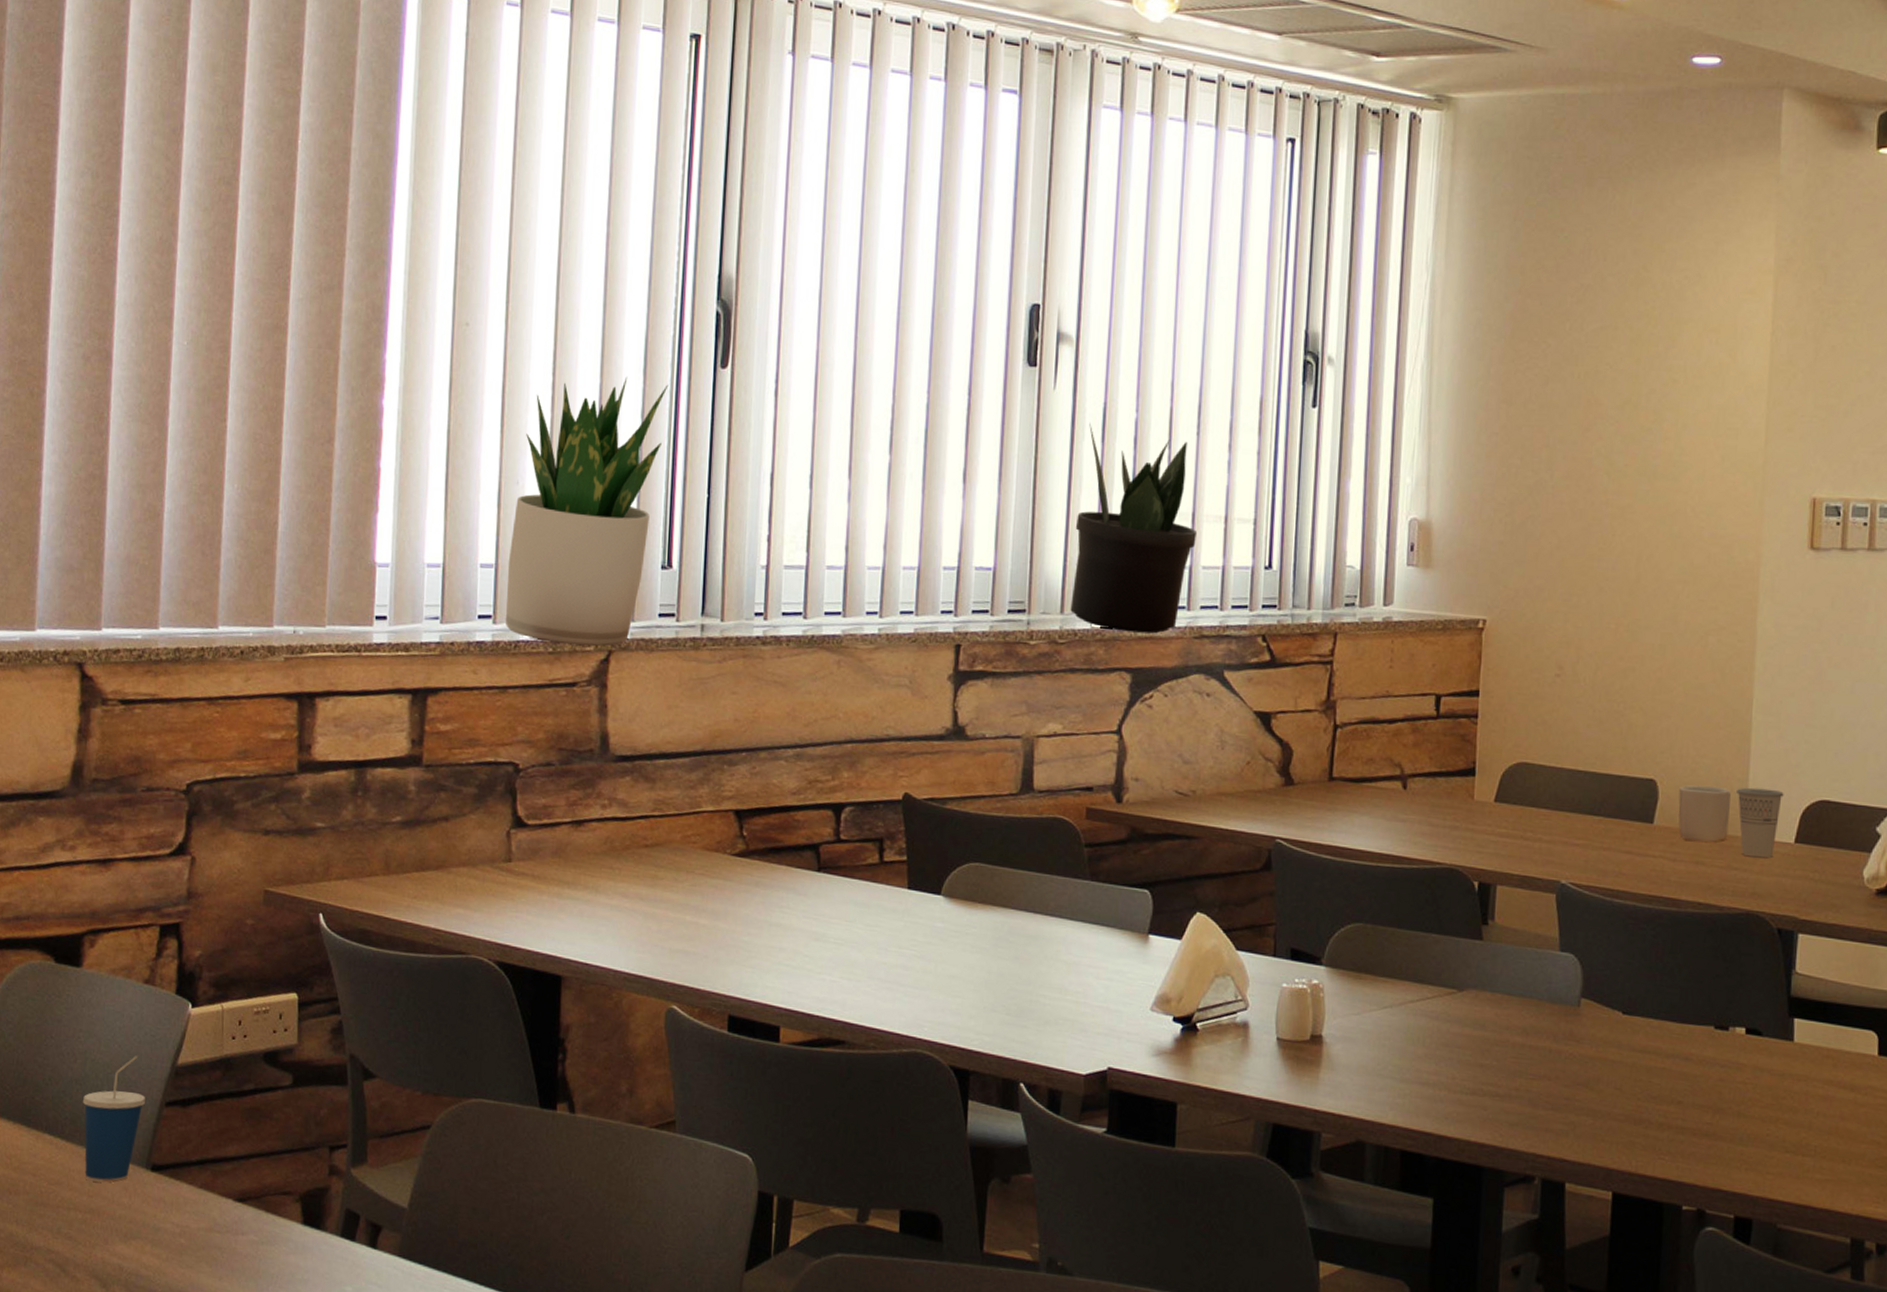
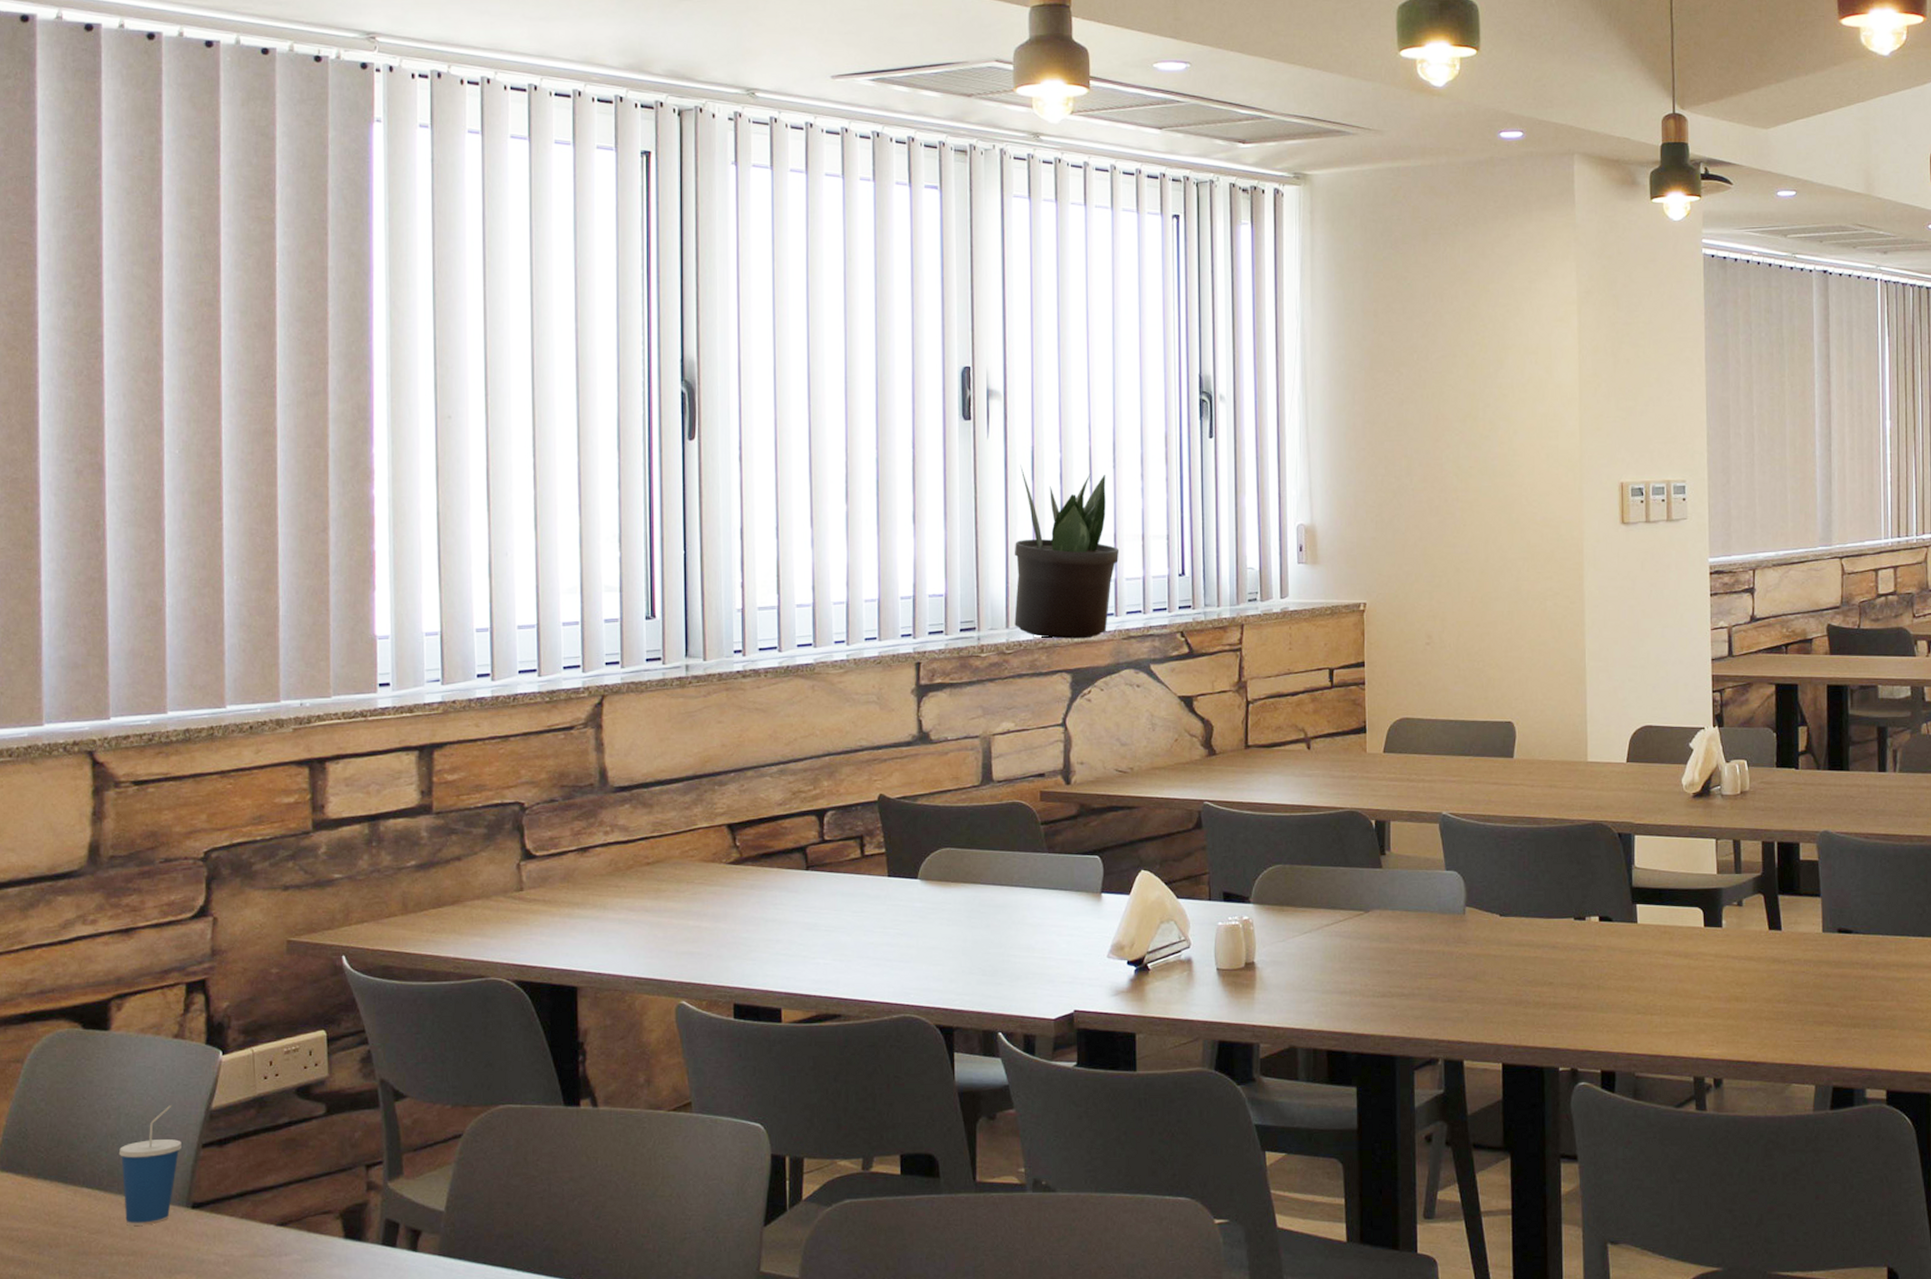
planter: present [505,376,669,647] -> none [502,453,642,693]
mug: present [1678,785,1731,843] -> none [1532,722,1573,769]
cup: present [1737,787,1784,859] -> none [1578,720,1615,777]

